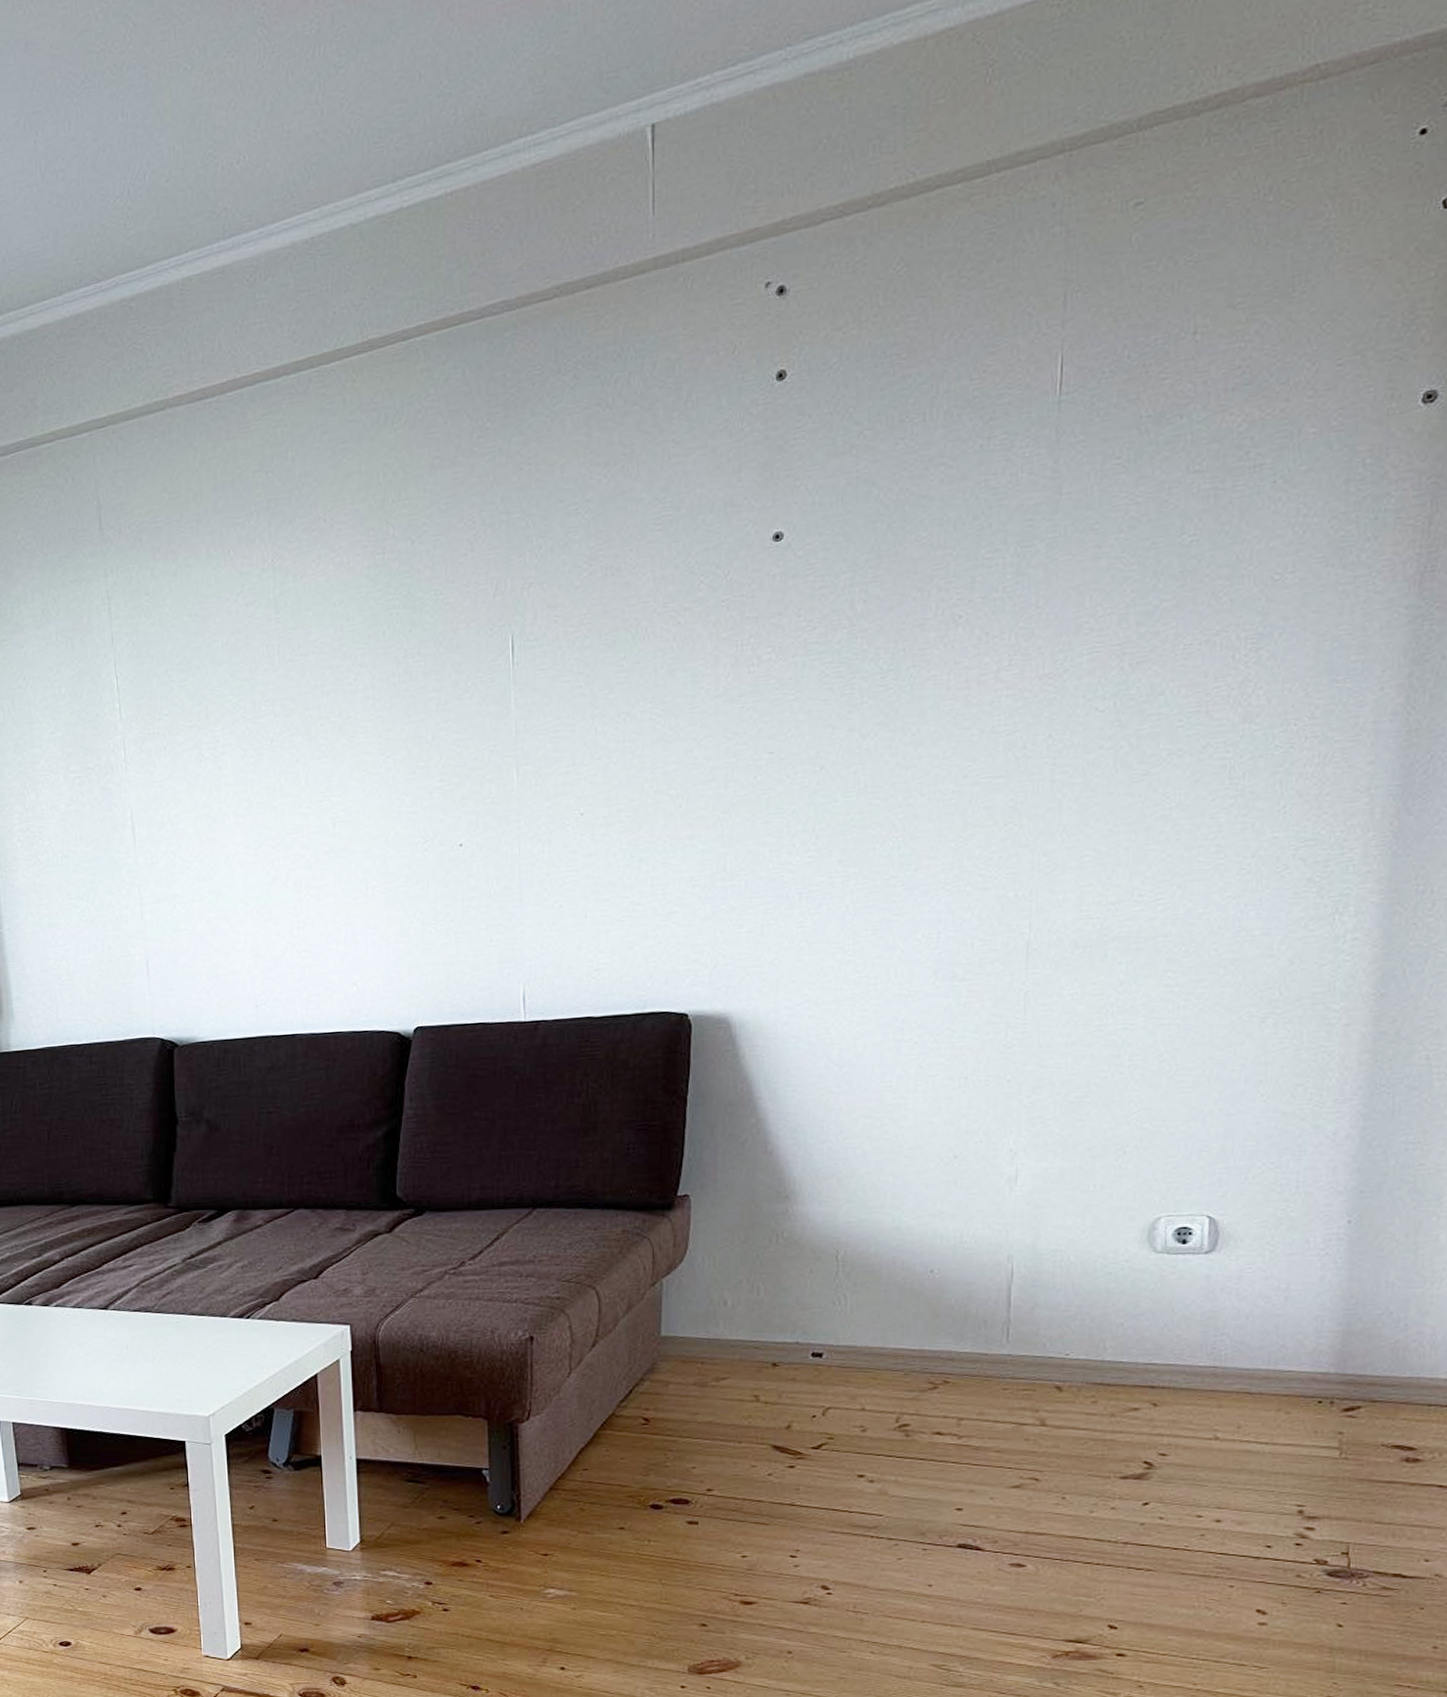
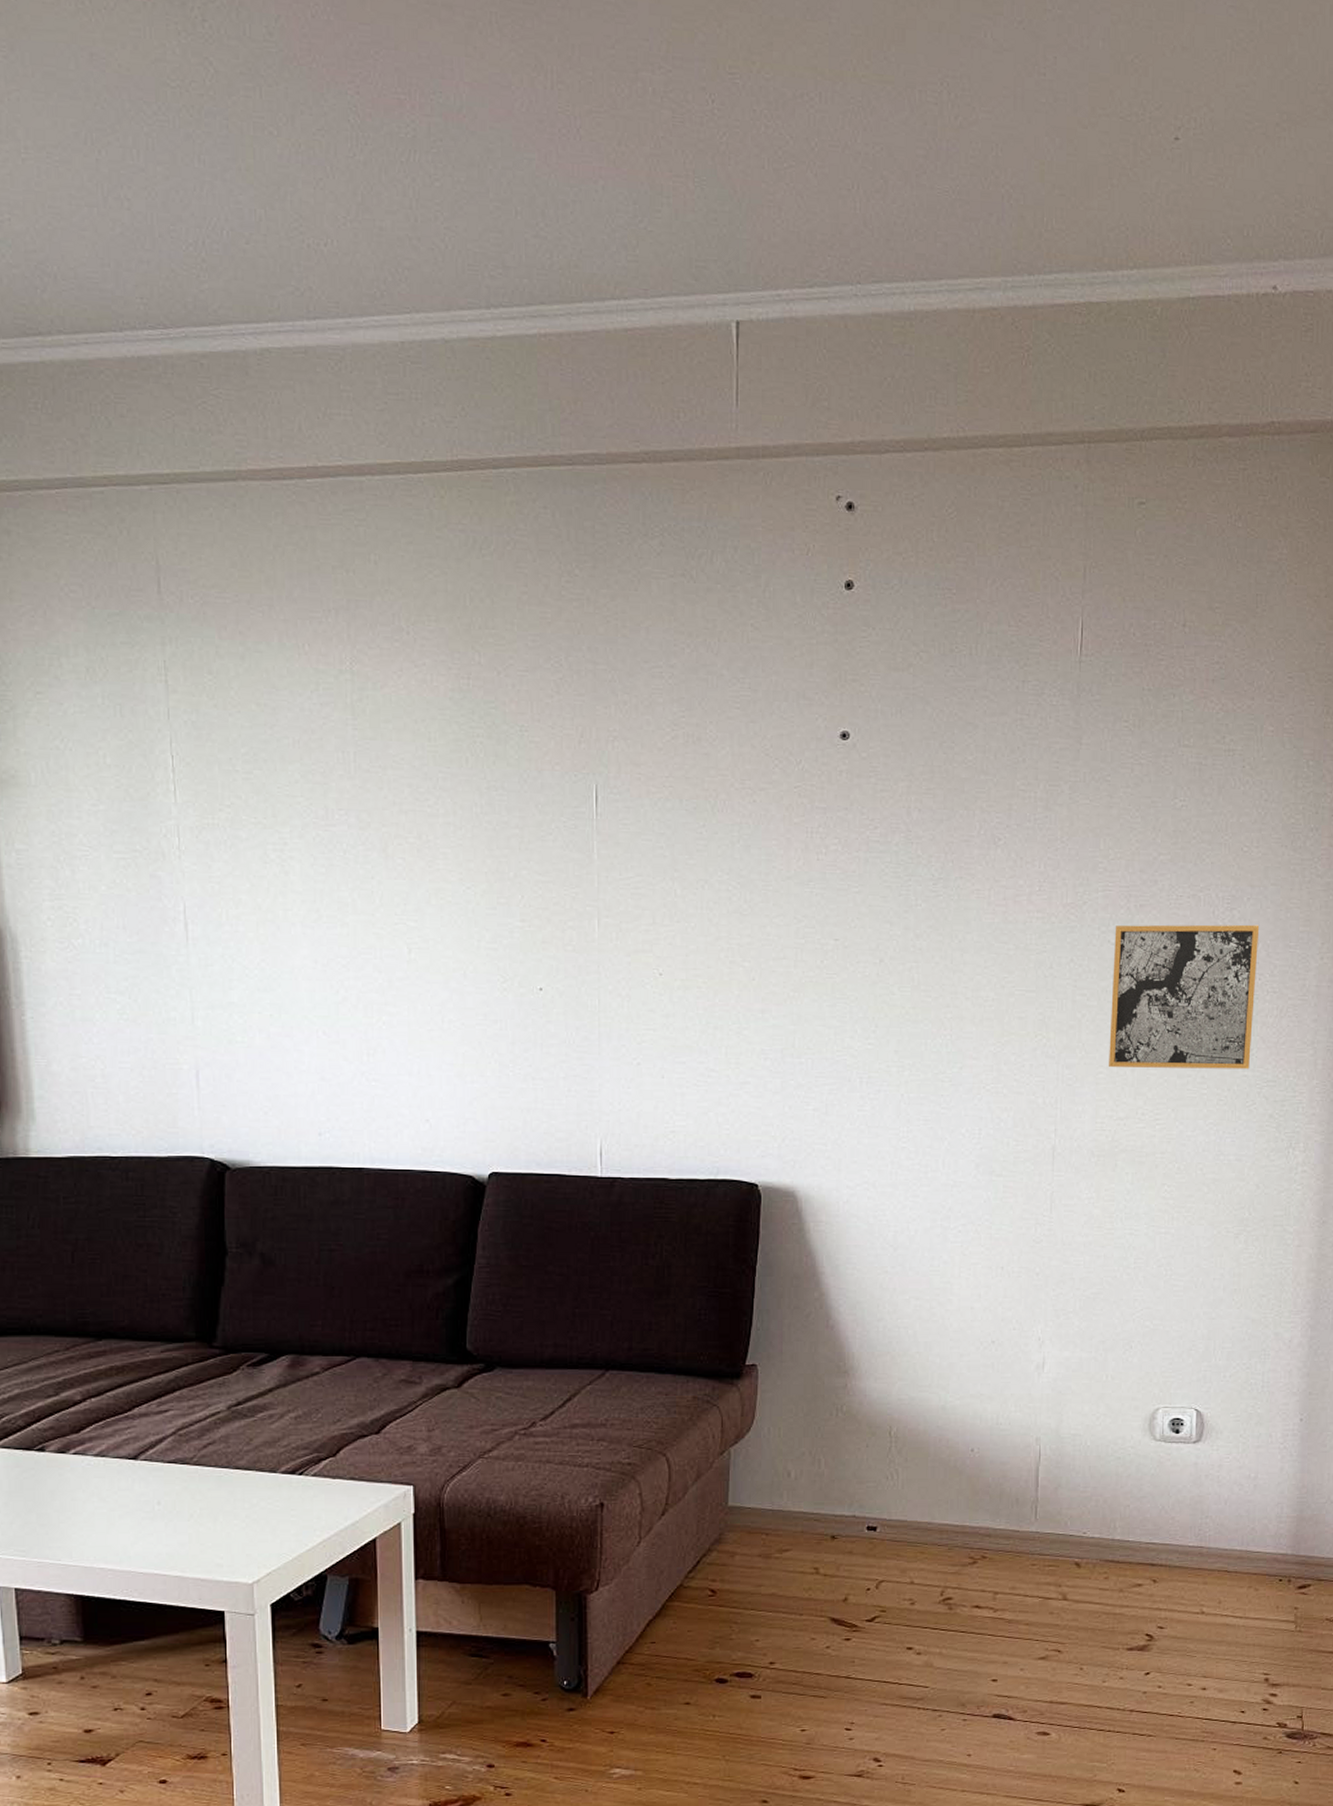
wall art: none [1097,662,1296,849] -> present [1109,924,1260,1070]

